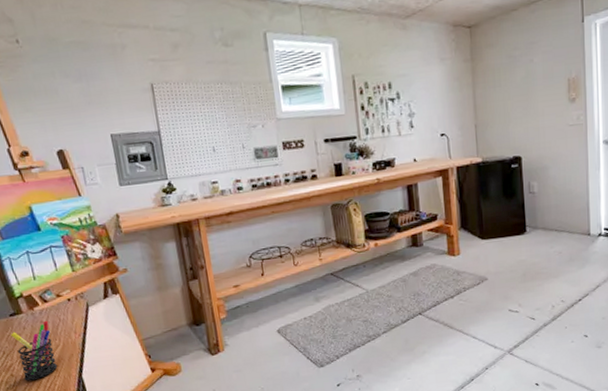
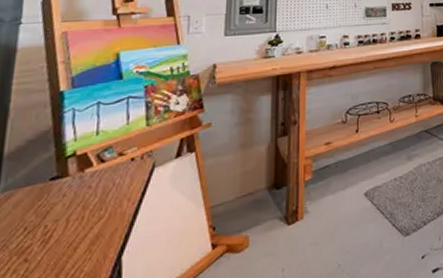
pen holder: present [10,320,58,381] -> none [42,185,99,268]

